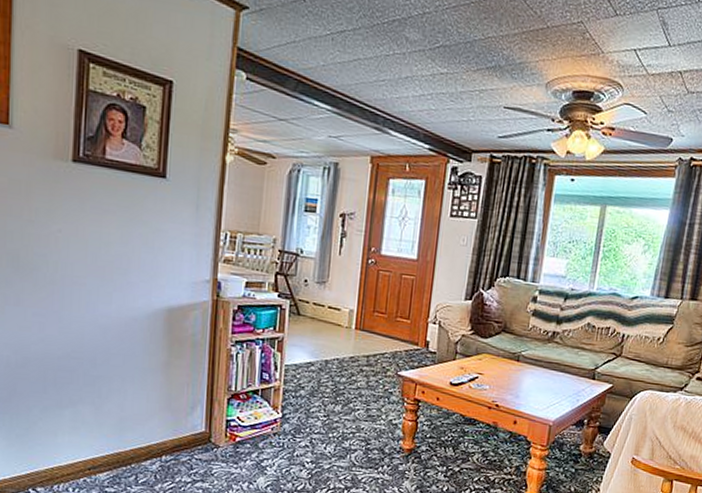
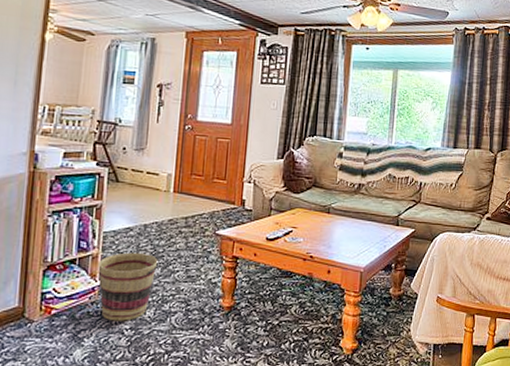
basket: none [280,387,339,454] -> present [98,252,158,321]

